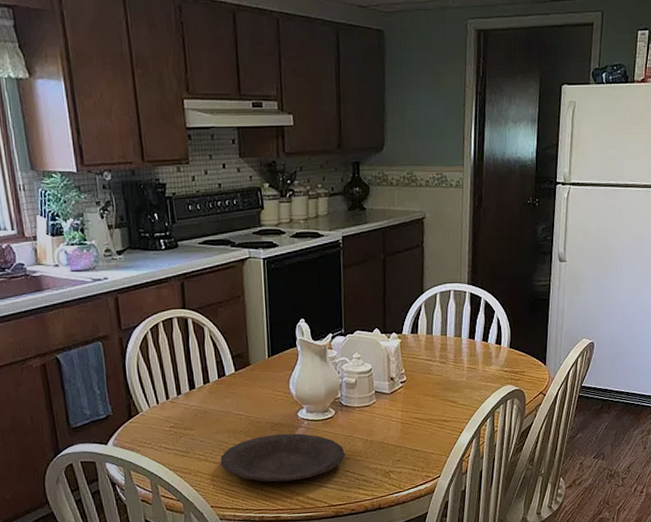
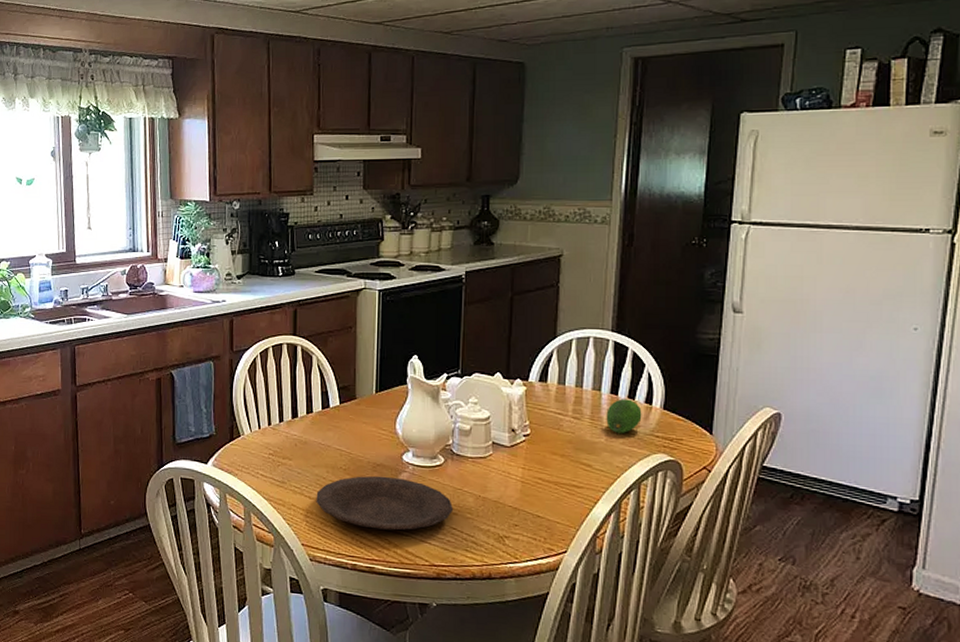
fruit: none [466,342,494,373] -> present [606,399,642,434]

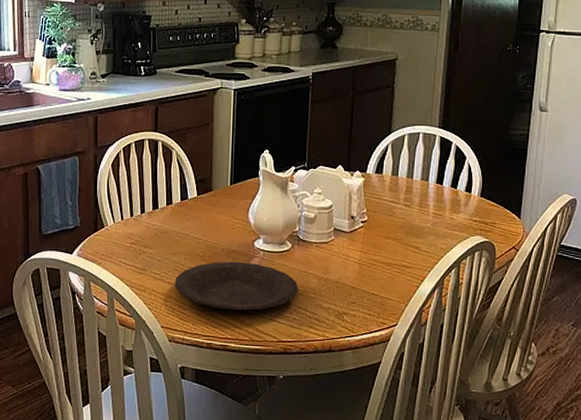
fruit: present [606,399,642,434] -> none [432,188,463,220]

